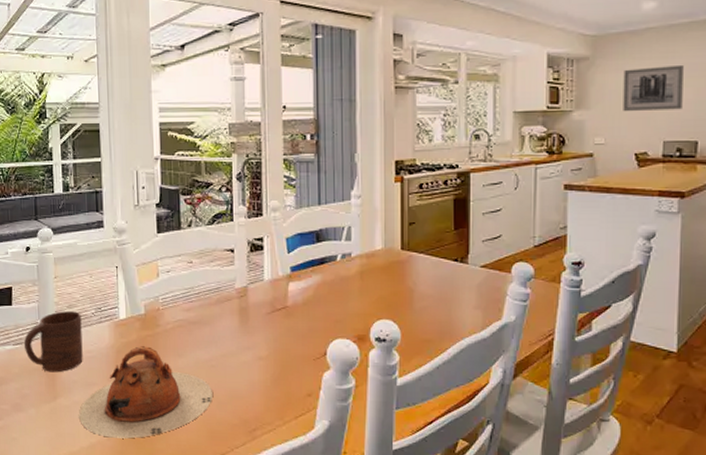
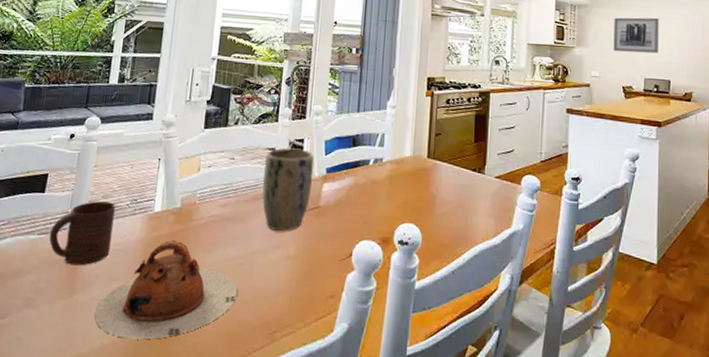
plant pot: none [224,248,277,333] -> present [262,148,314,231]

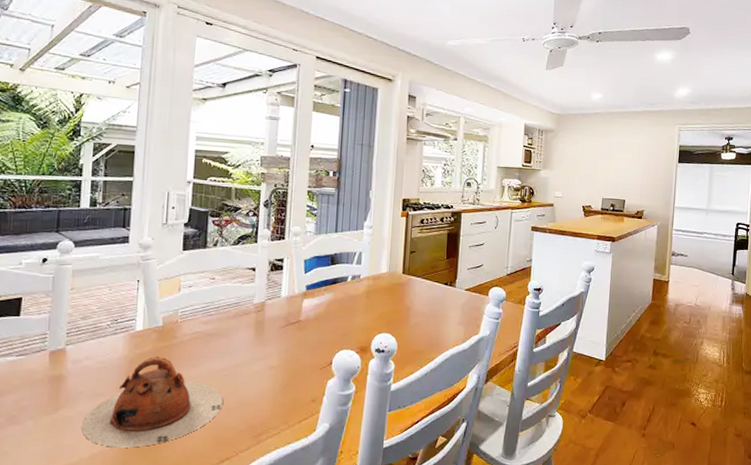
cup: present [49,201,116,266] -> none [28,322,96,384]
plant pot: present [262,148,314,231] -> none [244,267,294,344]
wall art: present [613,17,659,54] -> none [576,142,618,176]

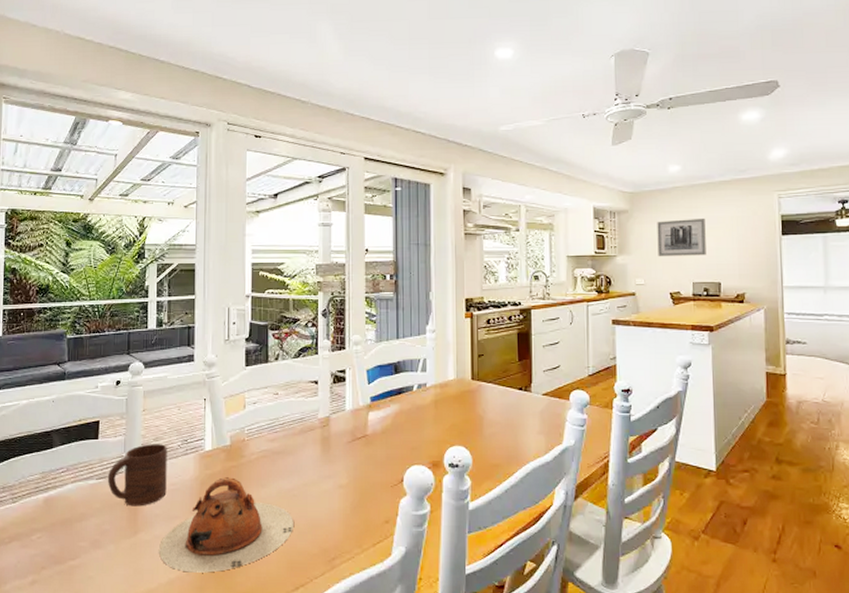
cup: none [28,322,96,384] -> present [107,444,167,507]
wall art: none [576,142,618,176] -> present [657,217,706,257]

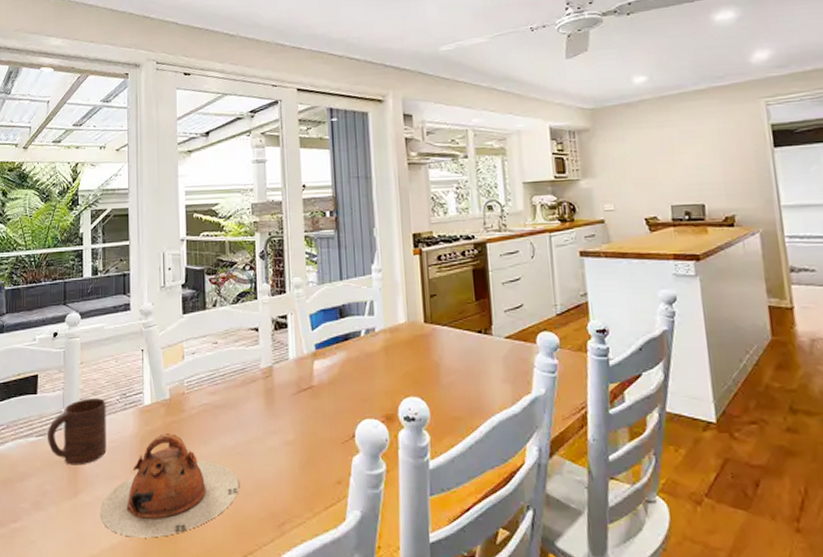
wall art: present [657,217,706,257] -> none [624,132,685,179]

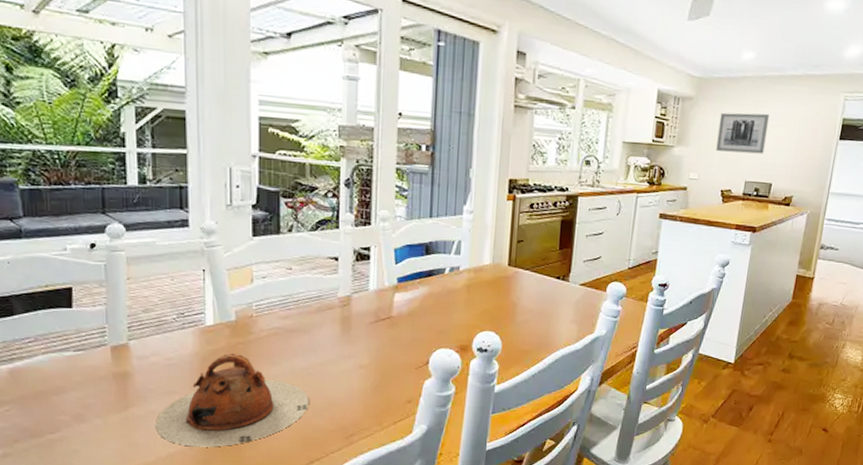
cup: present [47,398,106,466] -> none [87,315,161,381]
wall art: none [624,132,685,179] -> present [716,112,769,154]

